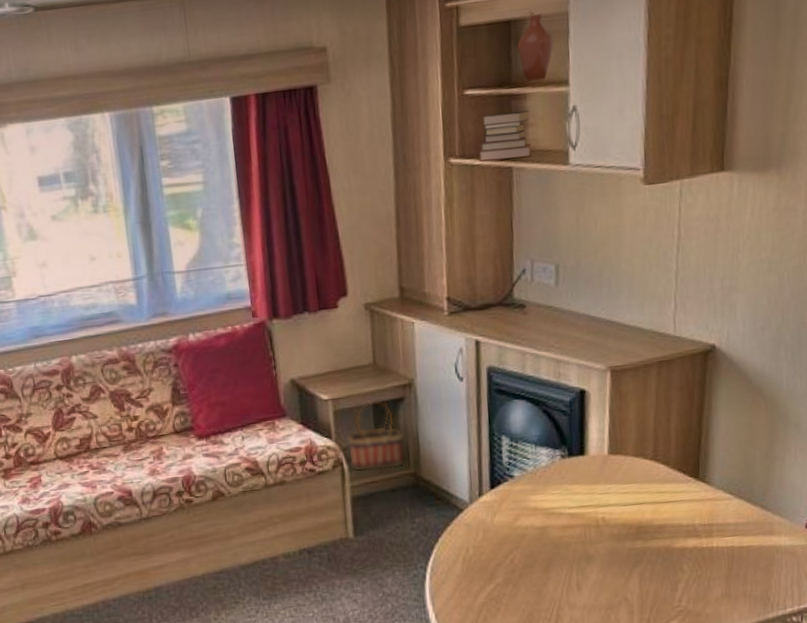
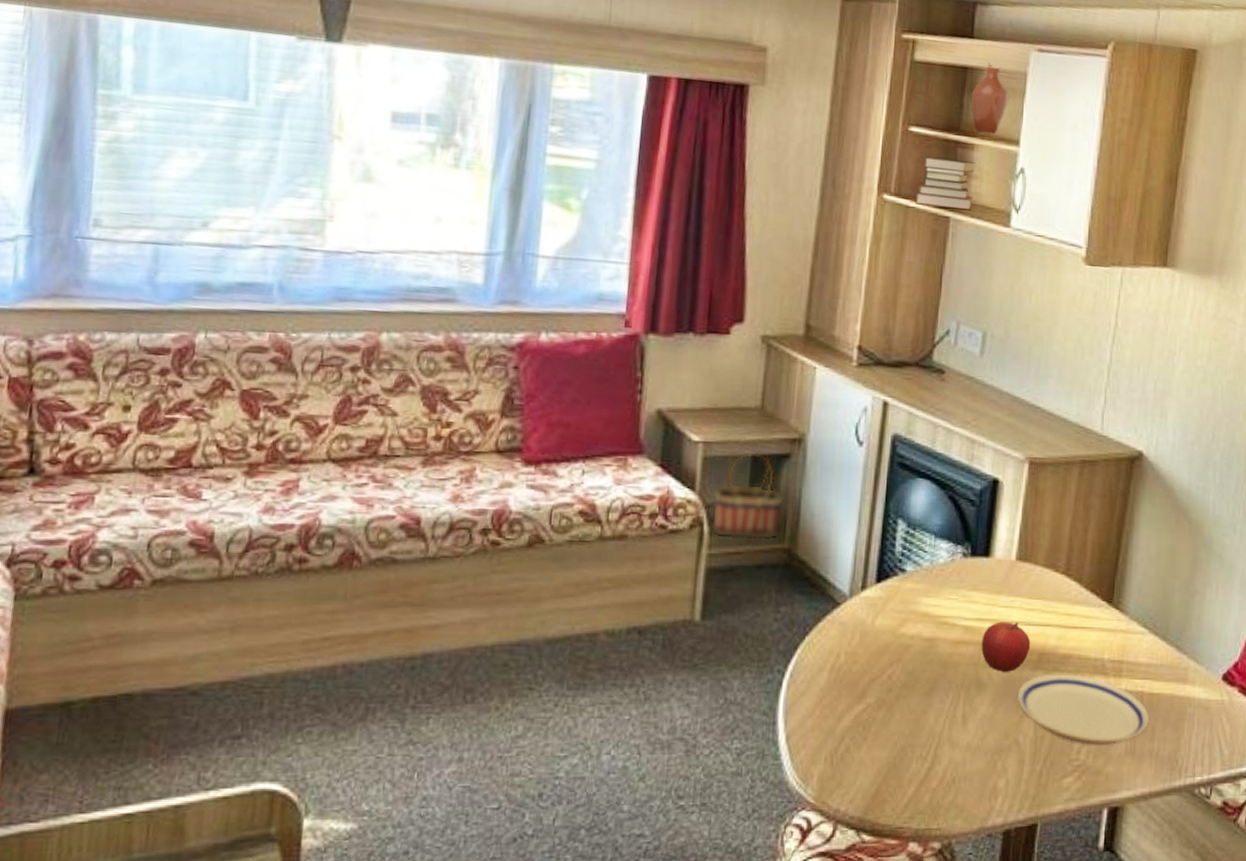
fruit: none [586,504,629,546] -> present [981,621,1031,672]
plate: none [622,539,742,594] -> present [1018,674,1150,745]

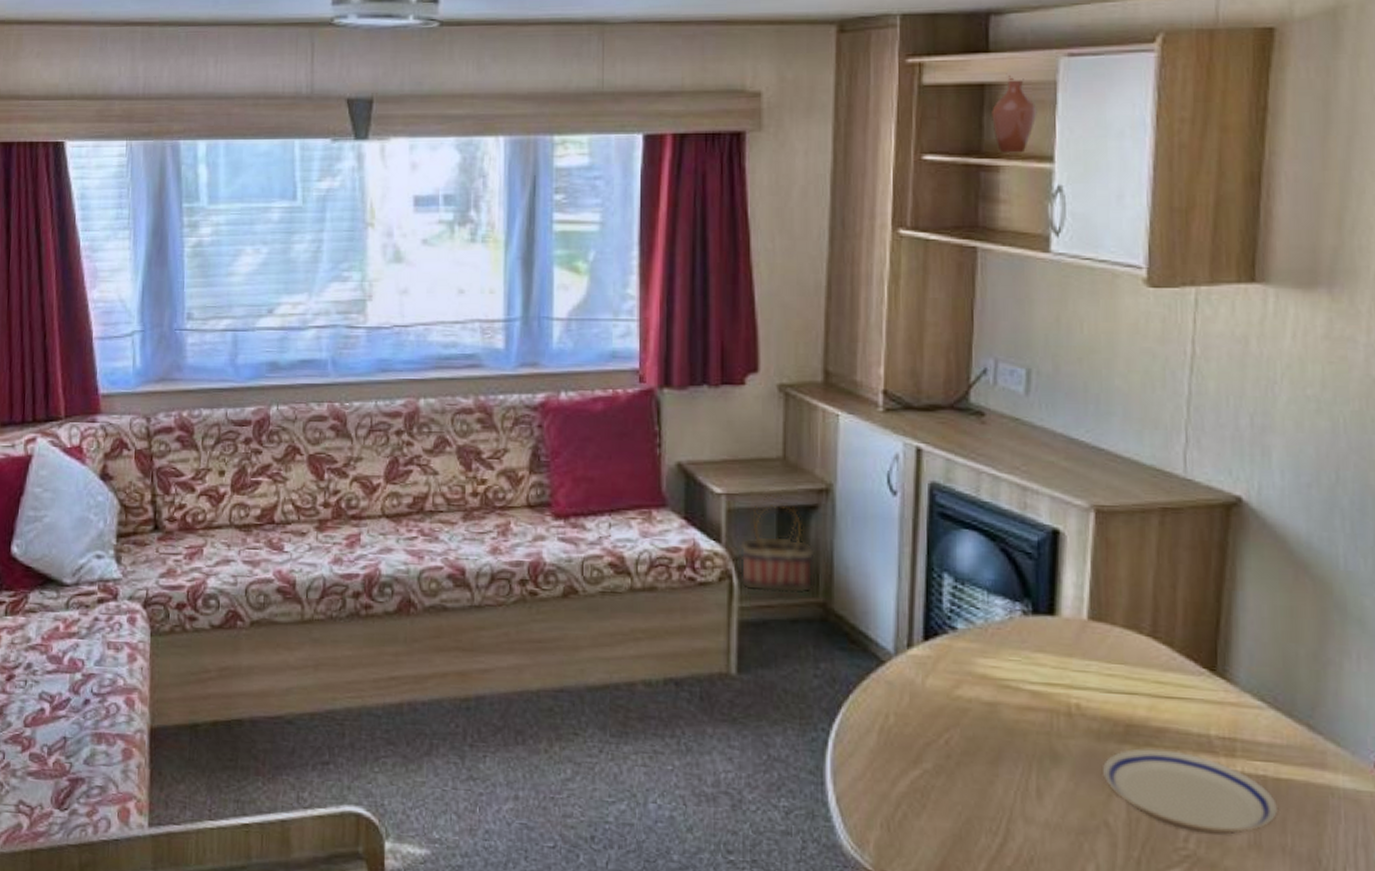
books: present [915,156,975,211] -> none [935,184,1003,238]
fruit: present [981,621,1031,672] -> none [1053,687,1115,744]

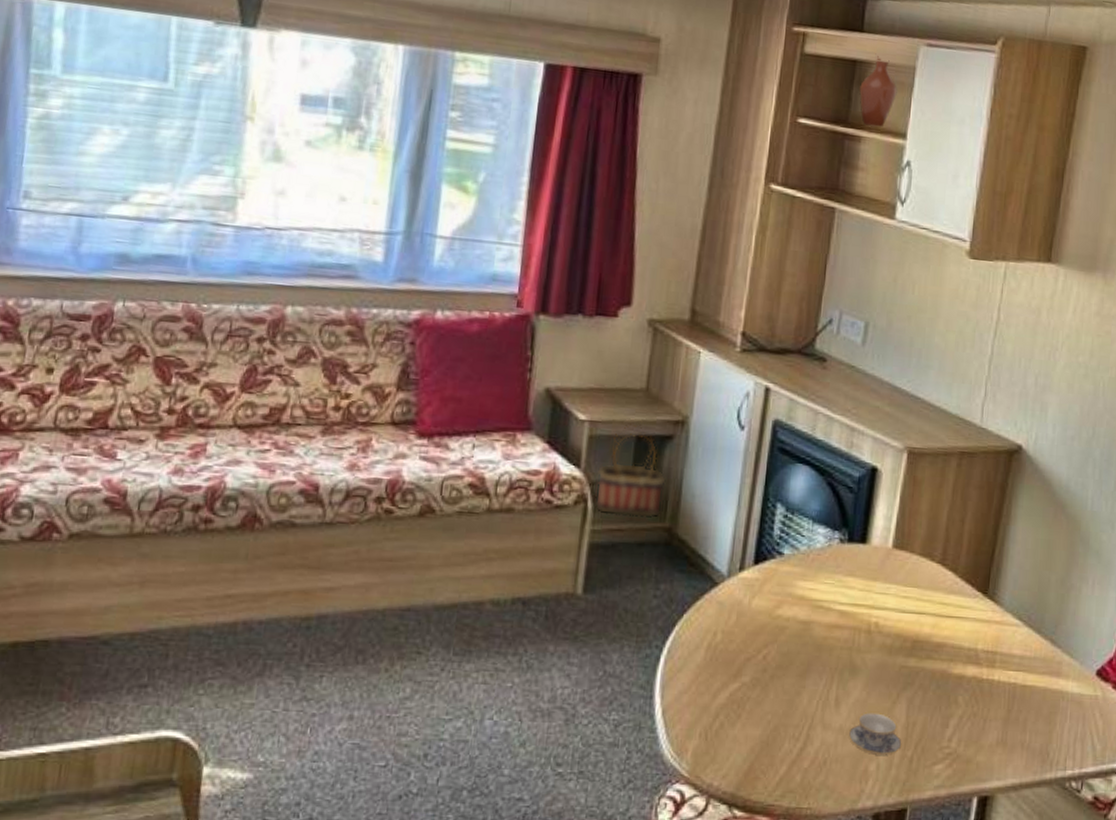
teacup: none [1058,804,1125,855] -> present [849,711,902,755]
plate: present [1103,748,1279,835] -> none [891,661,1023,734]

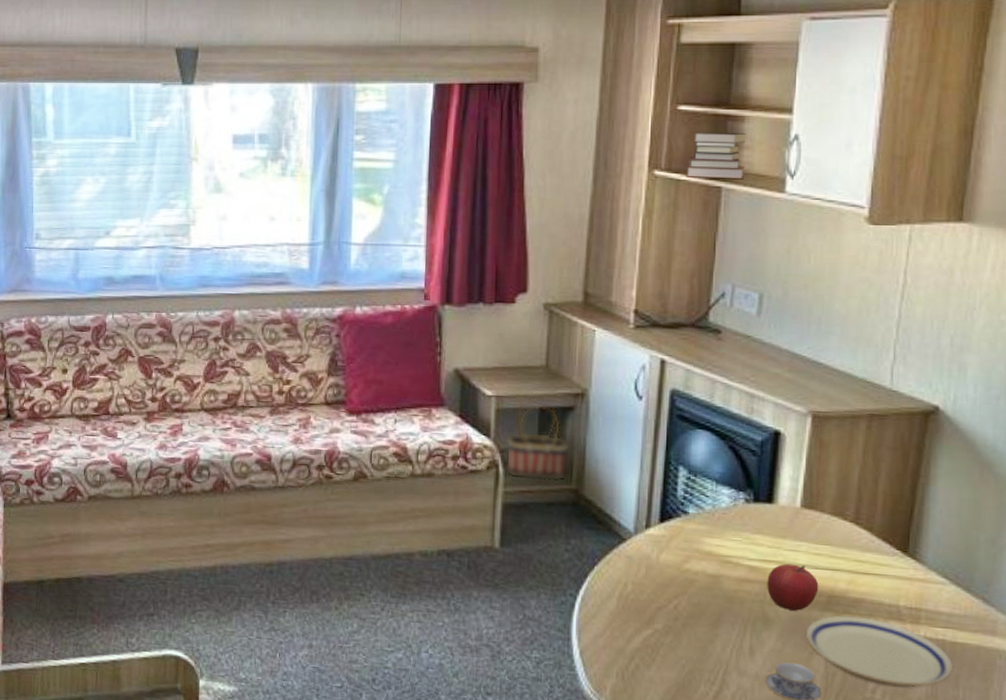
books: none [801,147,862,202] -> present [686,132,746,180]
fruit: none [855,607,905,658] -> present [767,563,819,611]
vase: present [859,53,898,127] -> none [740,34,780,105]
plate: none [891,661,1023,734] -> present [807,615,954,688]

